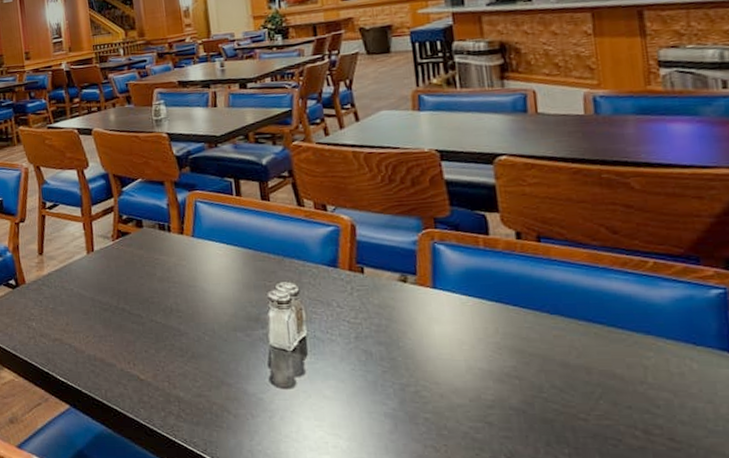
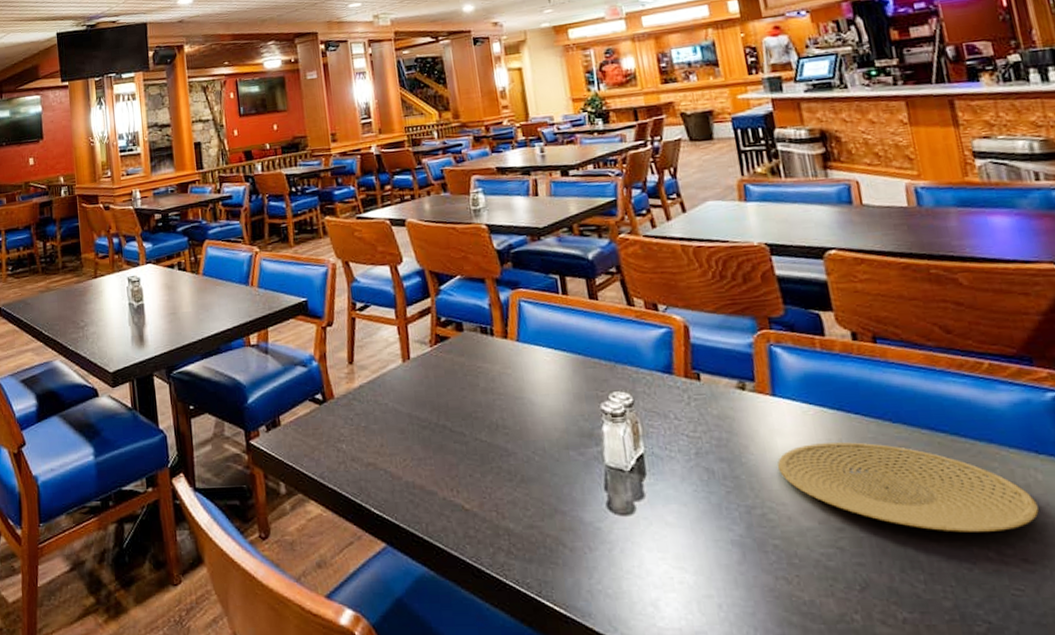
plate: none [434,331,690,413] -> present [778,442,1039,532]

